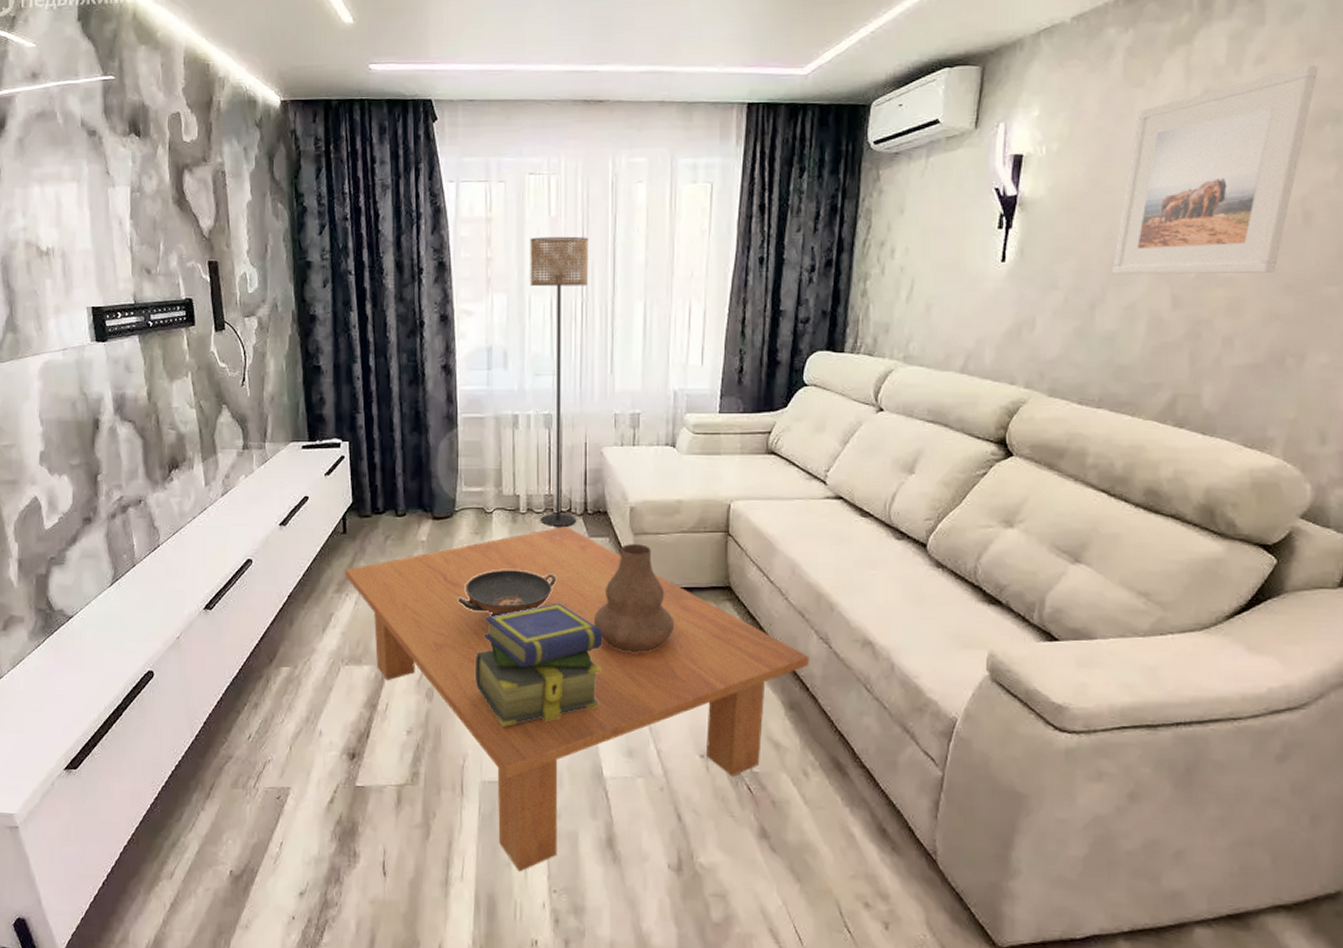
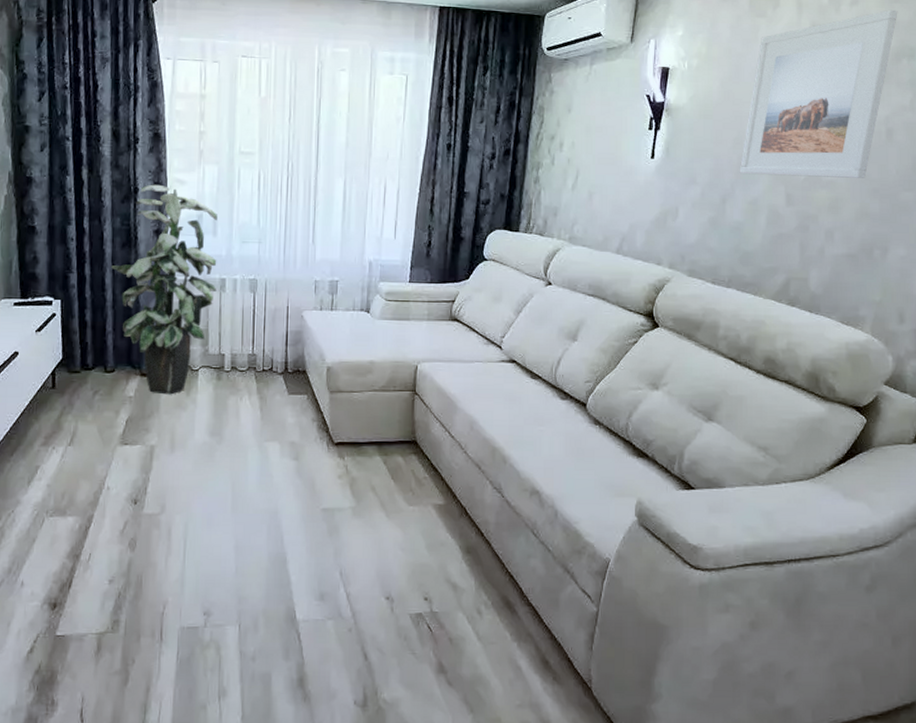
coffee table: present [346,526,809,872] -> none [53,384,485,714]
indoor plant: none [399,316,510,539] -> present [111,184,217,395]
decorative bowl: present [457,570,556,618] -> none [162,424,257,470]
stack of books: present [474,603,603,727] -> none [177,456,299,574]
floor lamp: present [530,236,589,527] -> none [240,115,295,384]
vase: present [593,544,675,652] -> none [290,401,366,502]

